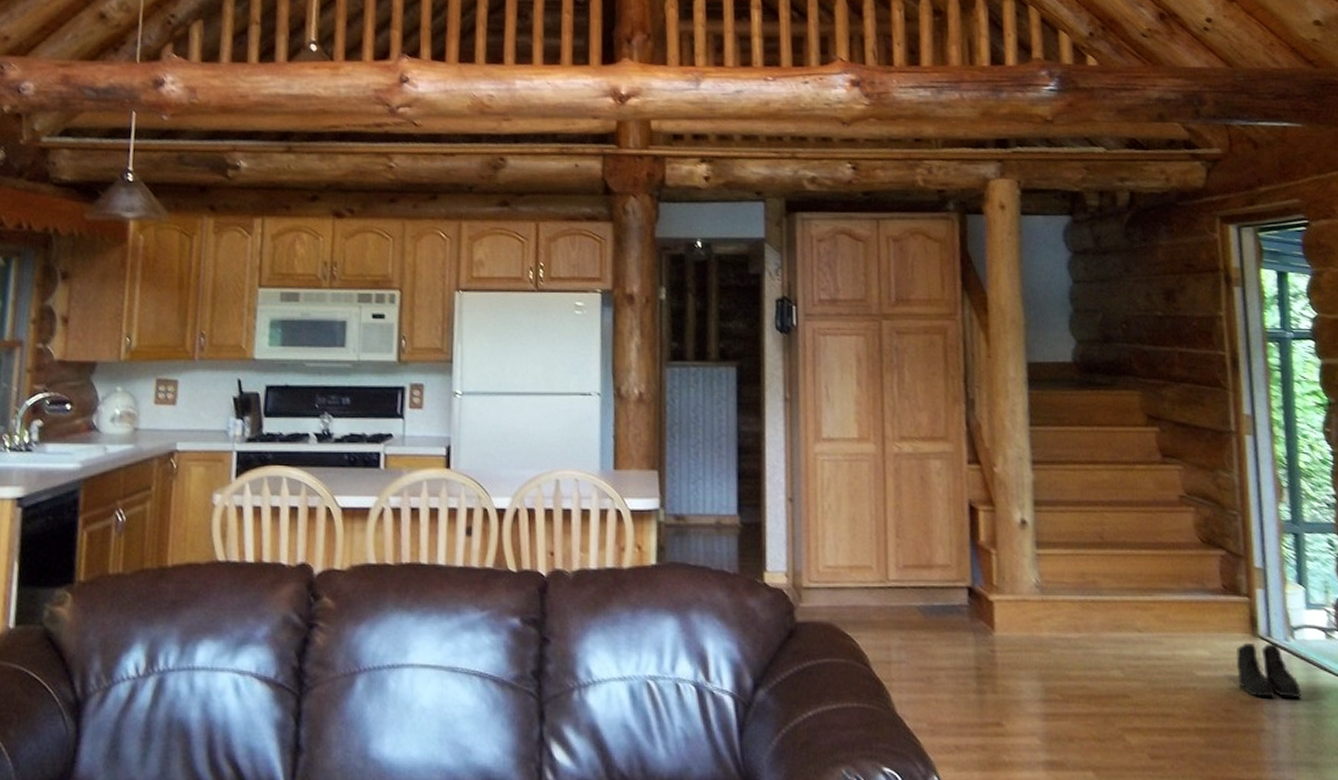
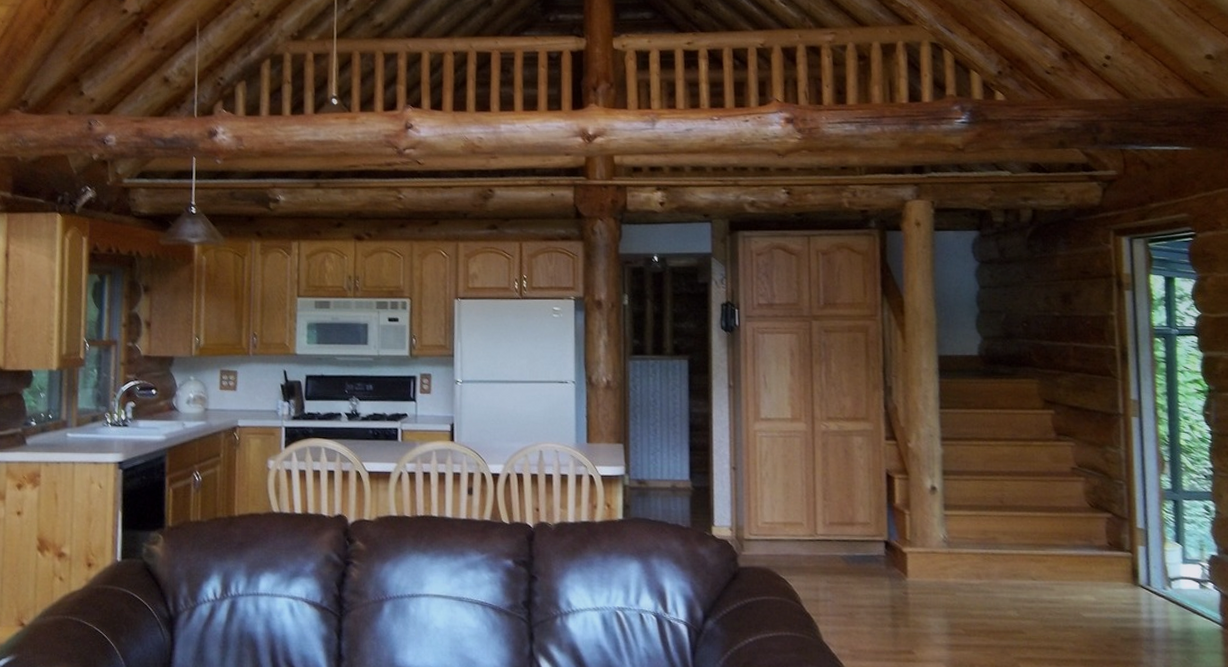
boots: present [1235,643,1302,697] -> none [1118,591,1177,636]

